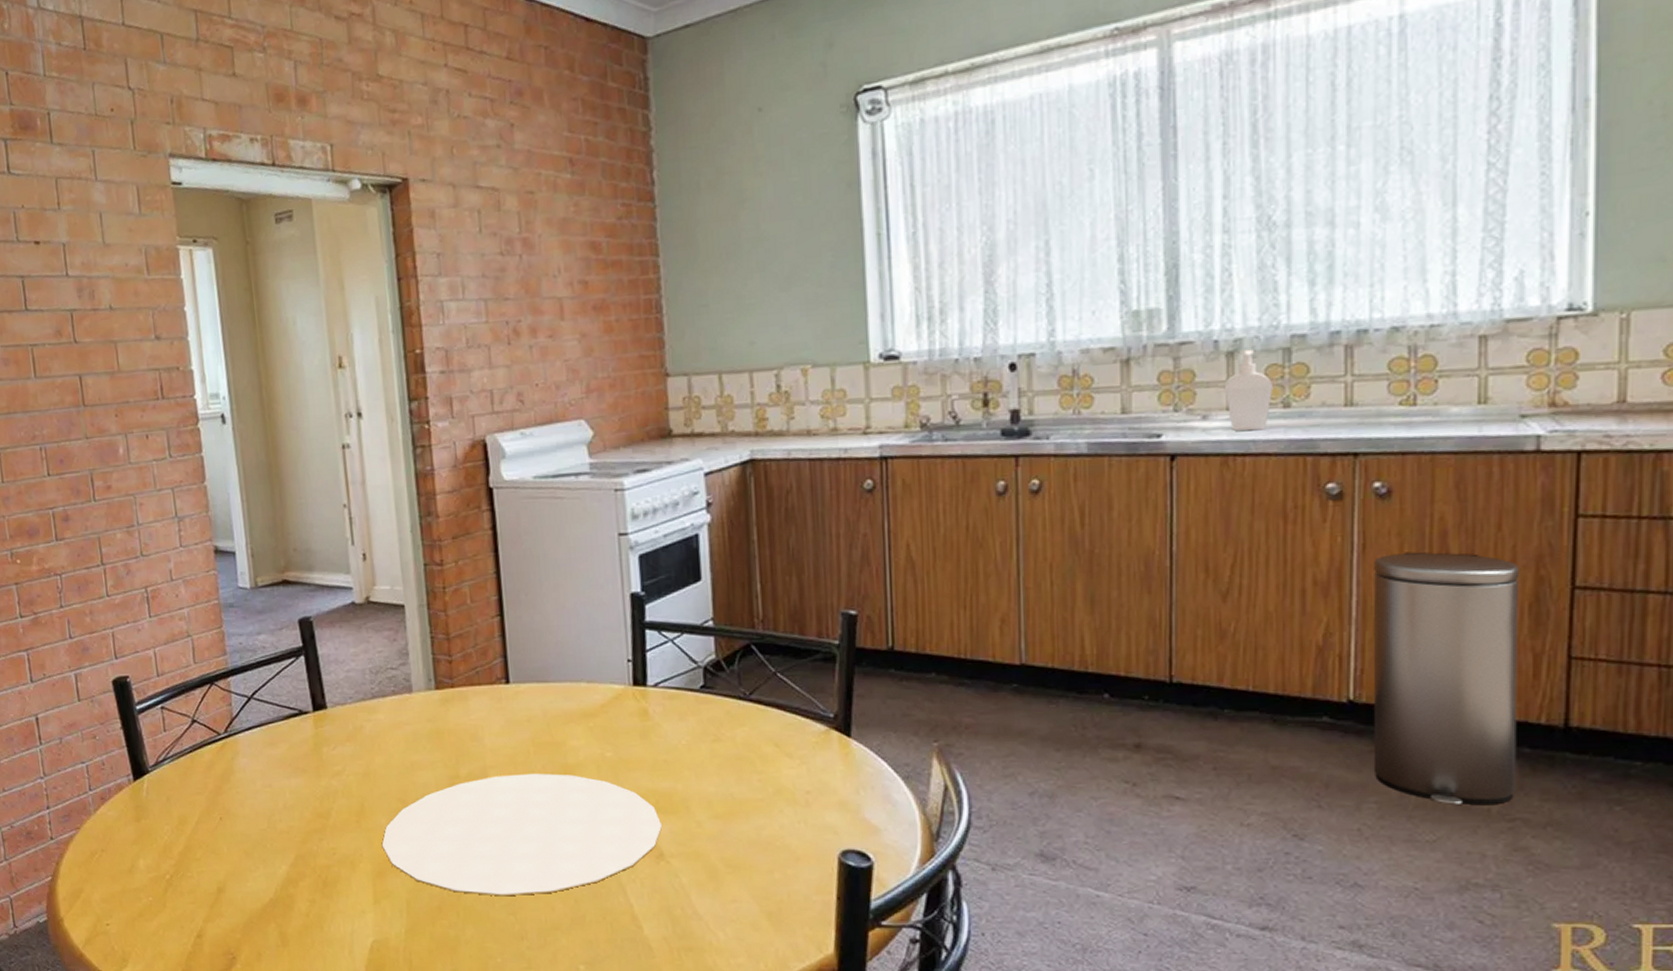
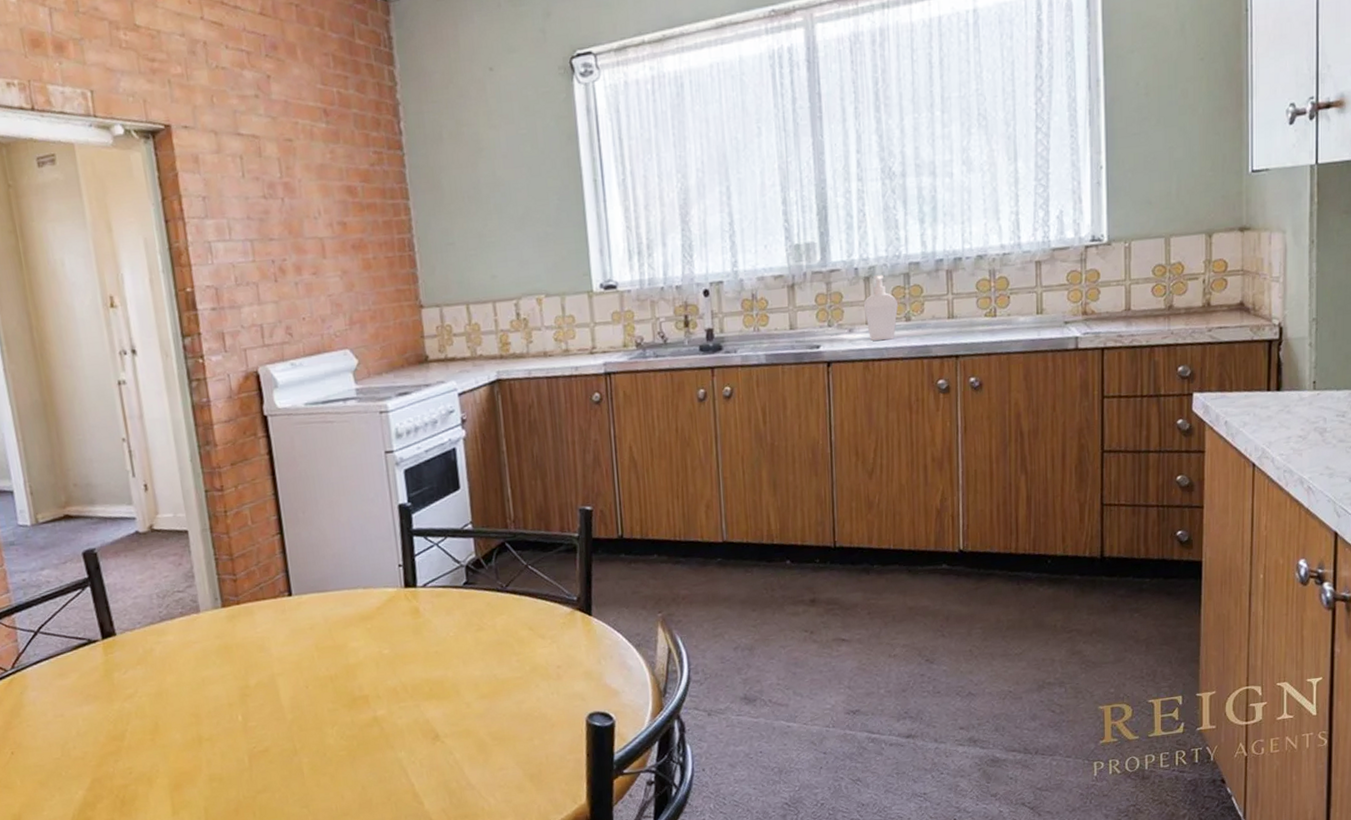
placemat: present [381,773,662,897] -> none [177,673,436,795]
pedal bin: present [1373,551,1519,806] -> none [973,429,1072,625]

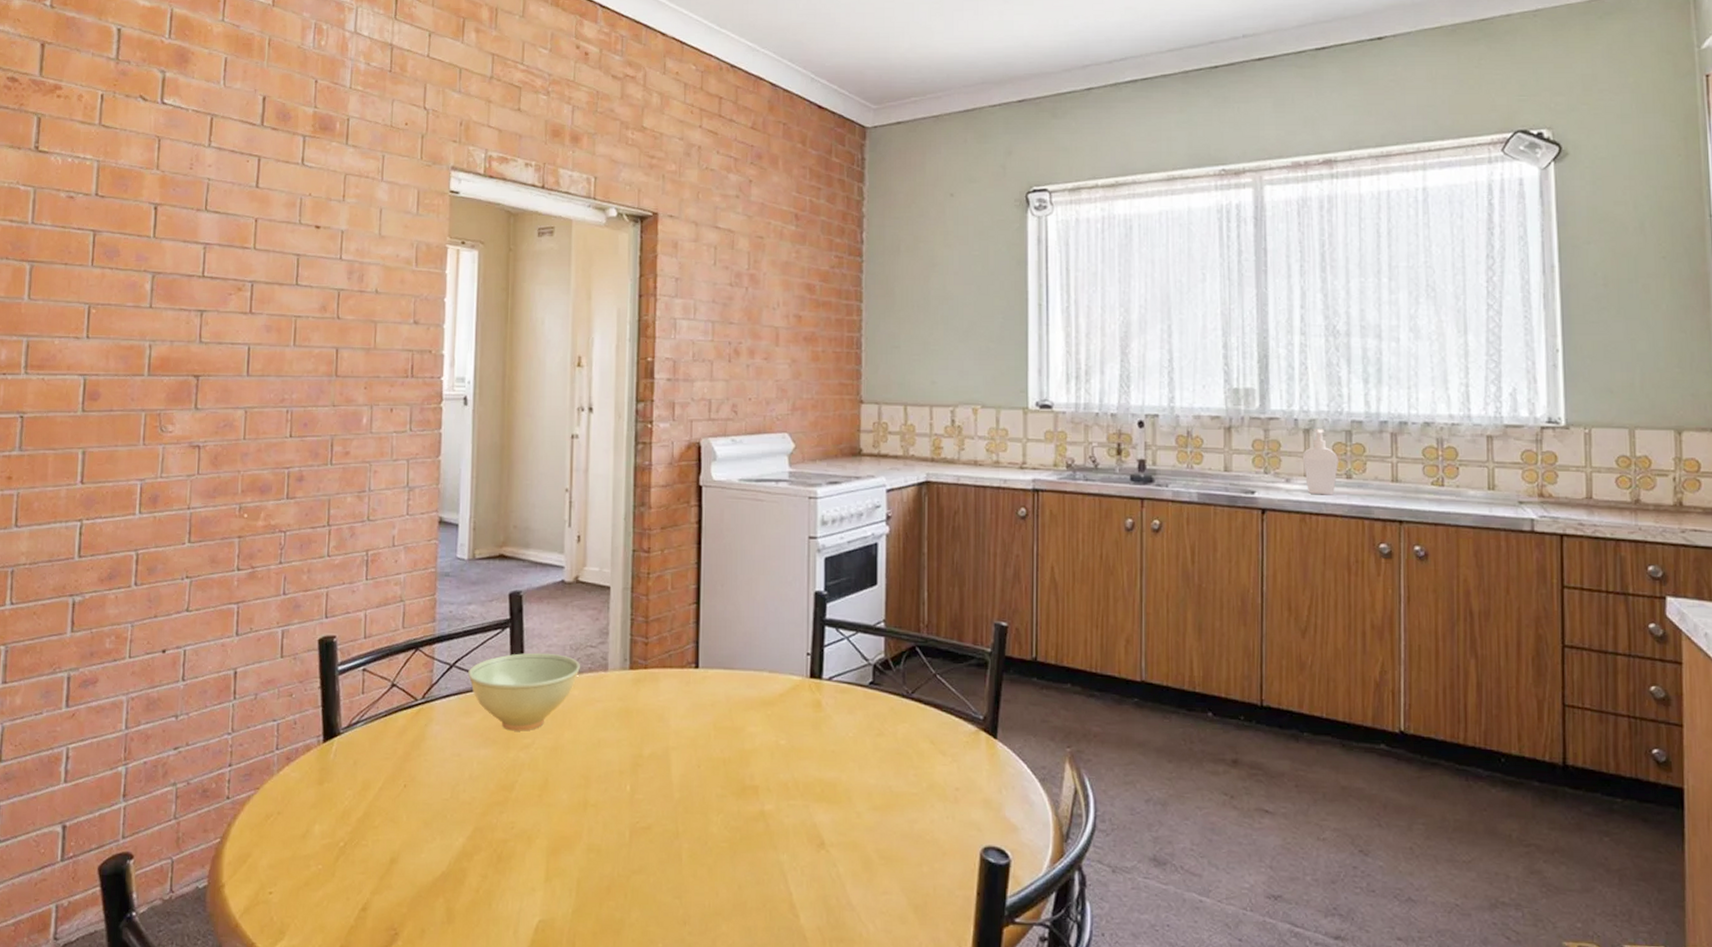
bowl: none [54,604,172,685] -> present [468,652,581,731]

